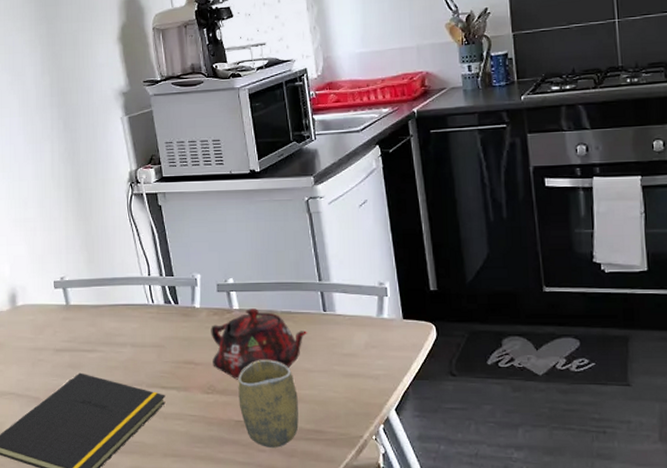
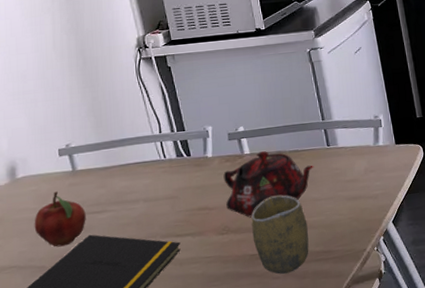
fruit: none [31,324,77,381] -> present [34,191,86,247]

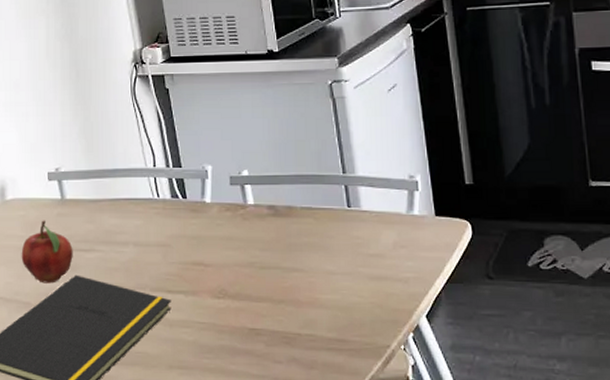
teapot: present [223,150,314,218] -> none [222,202,330,283]
cup: present [251,195,309,274] -> none [252,261,319,359]

